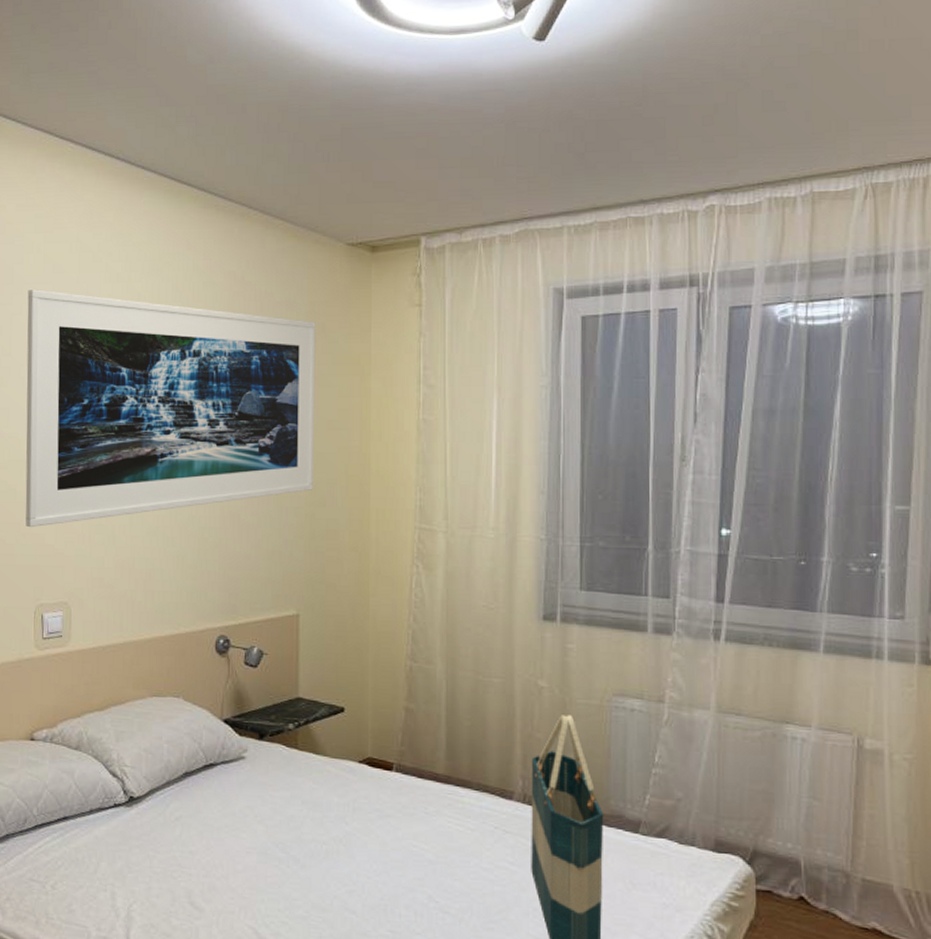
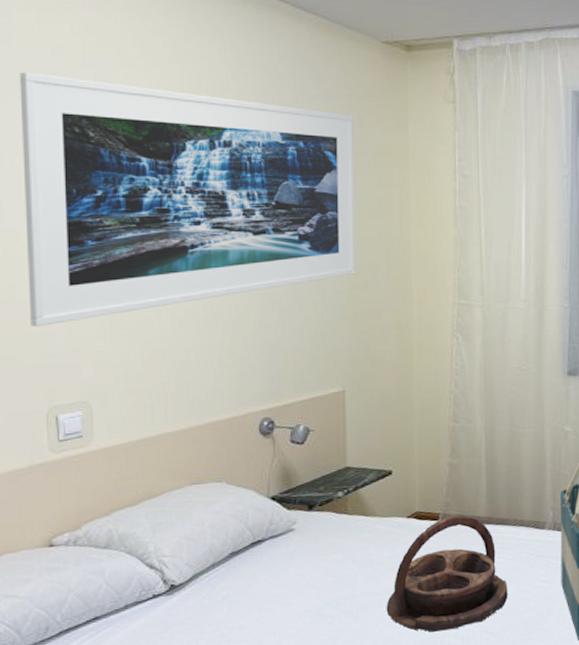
serving tray: none [334,767,468,900] -> present [386,514,508,632]

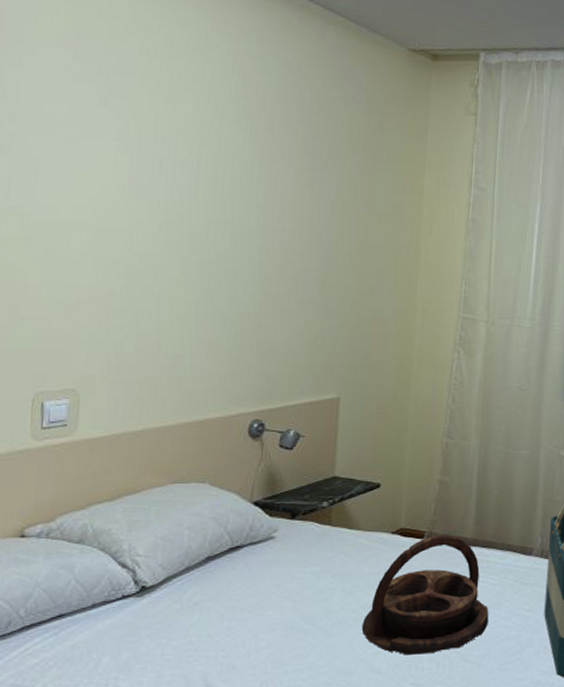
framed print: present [19,72,356,327] -> none [26,52,374,310]

